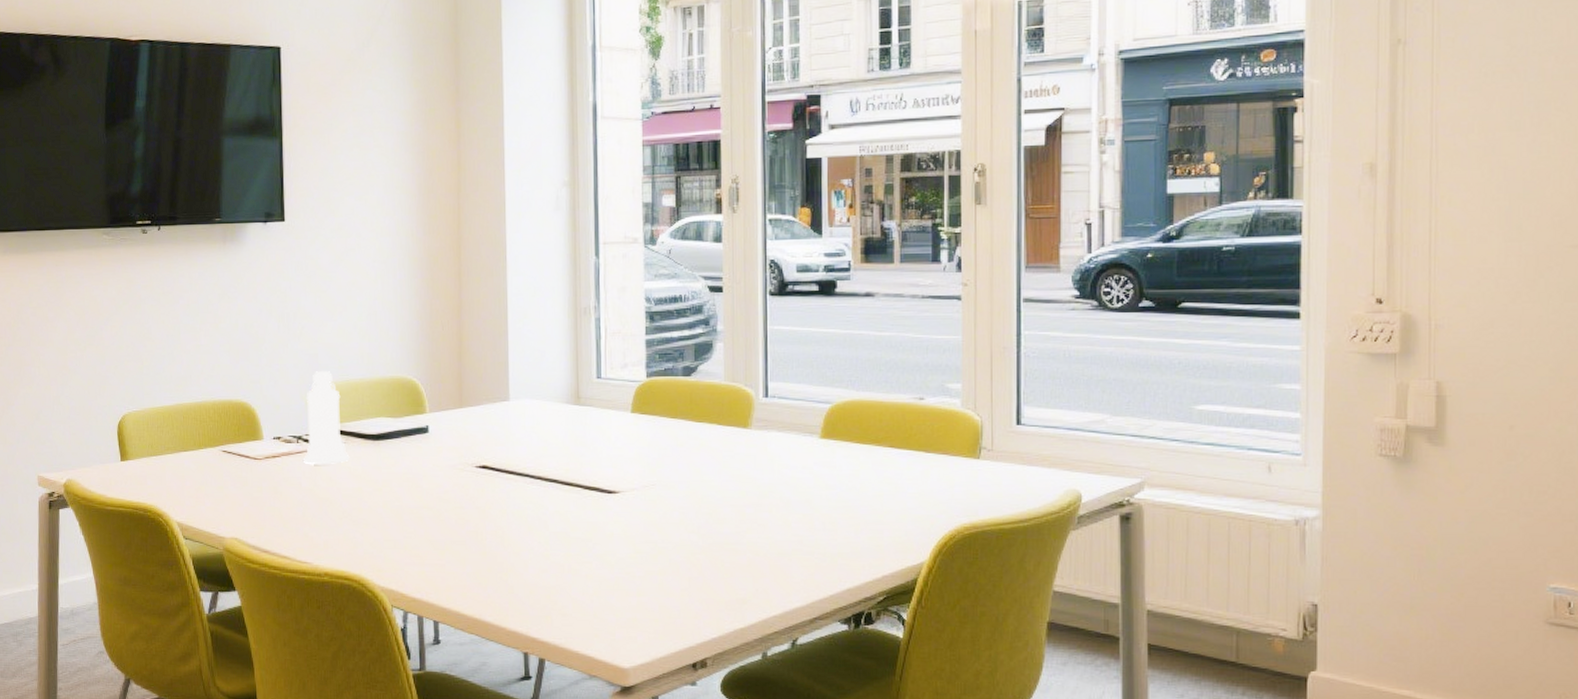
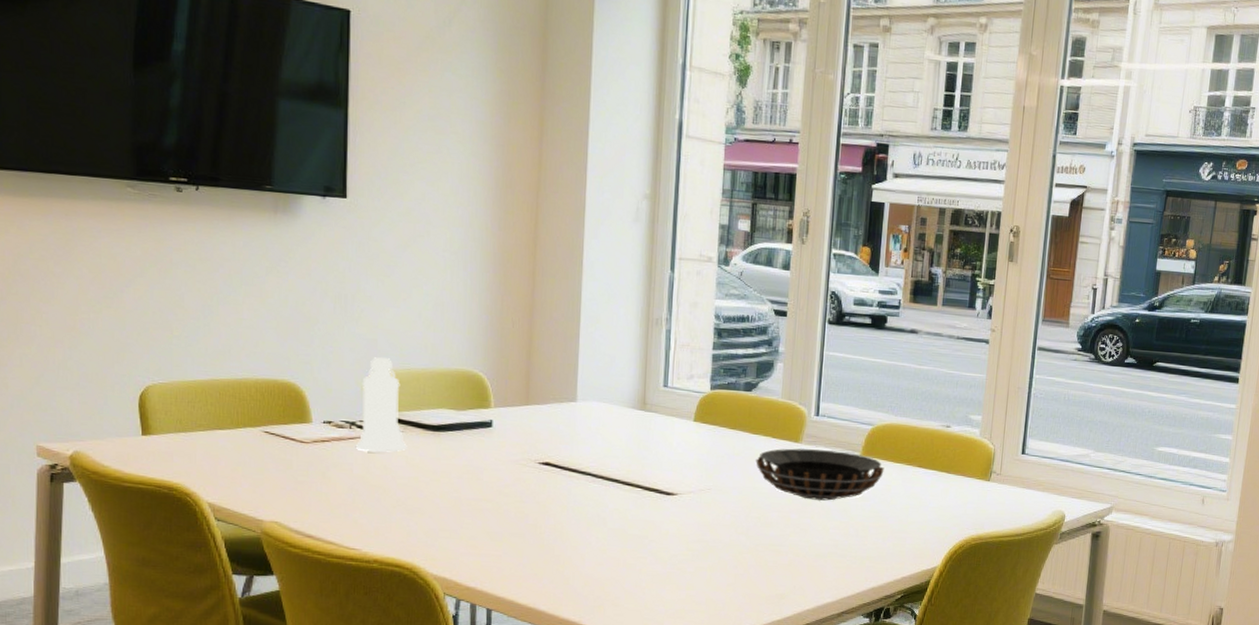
decorative bowl: none [702,435,849,491] -> present [756,448,884,501]

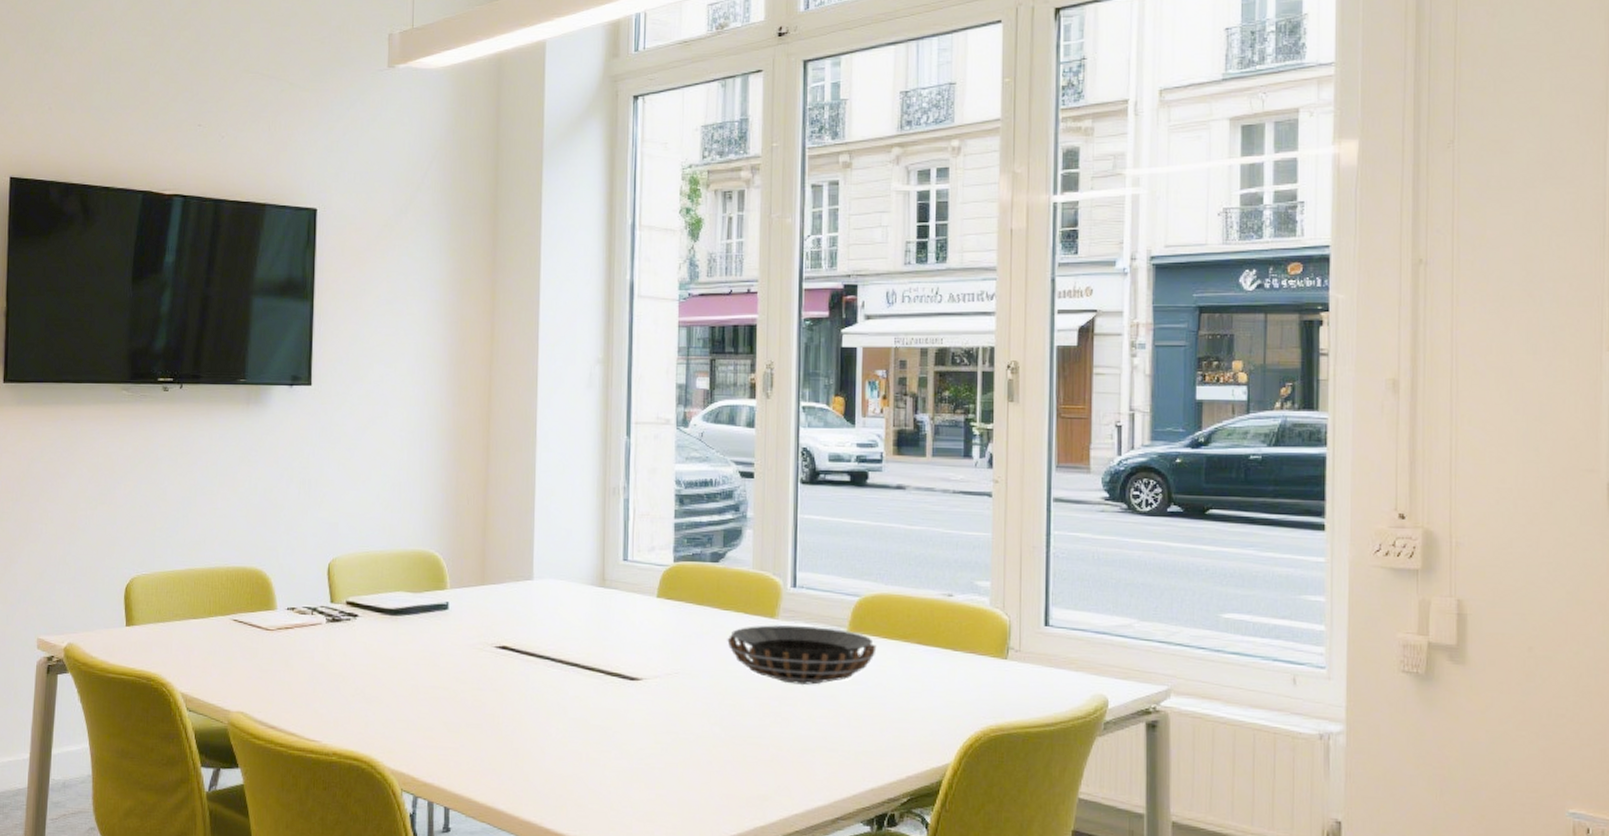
water bottle: present [356,357,407,452] -> none [317,541,366,638]

